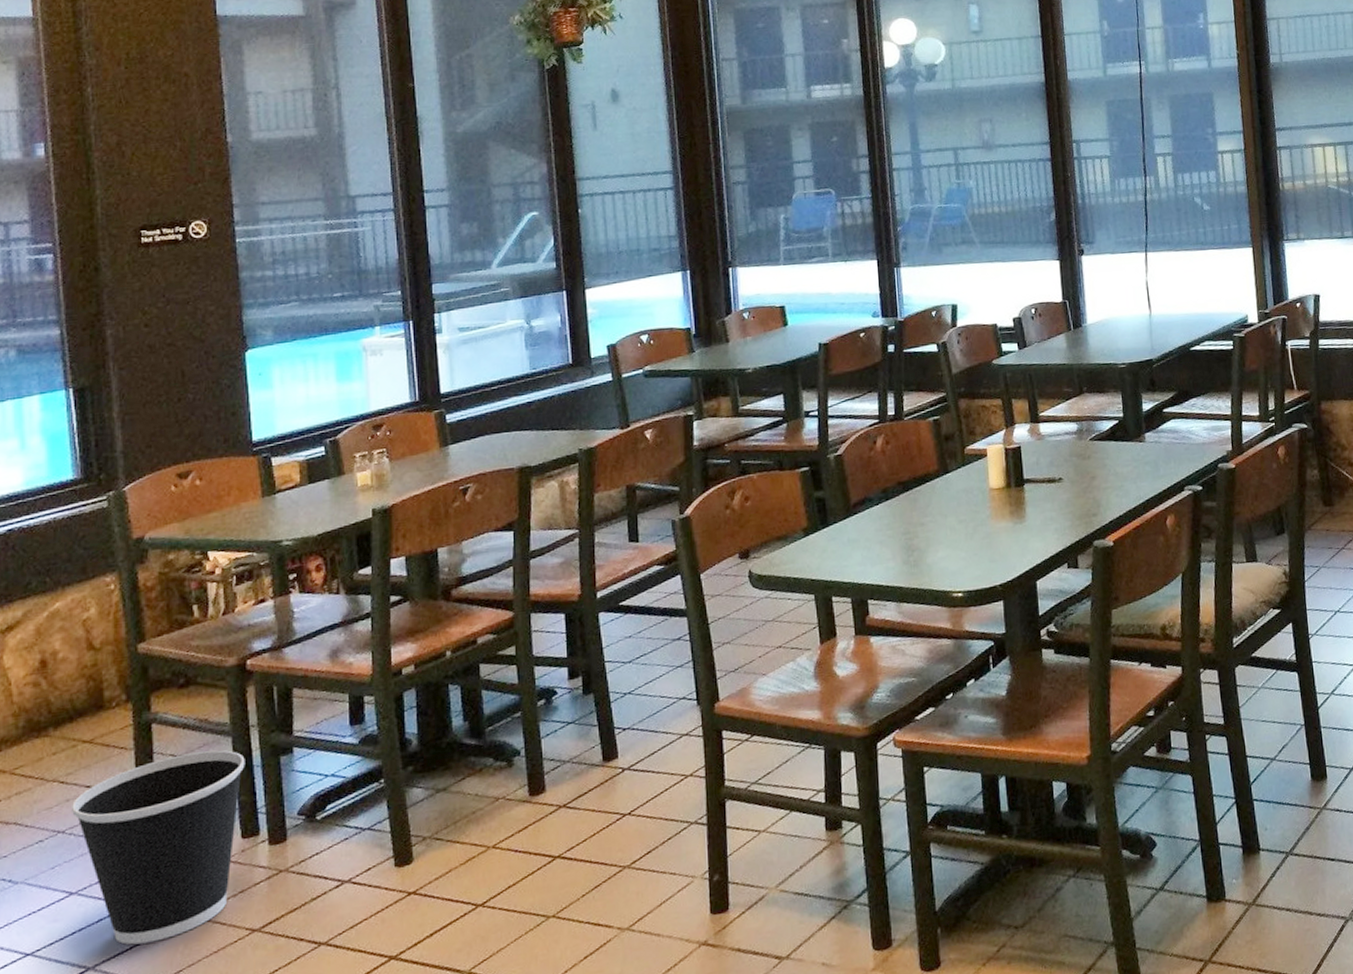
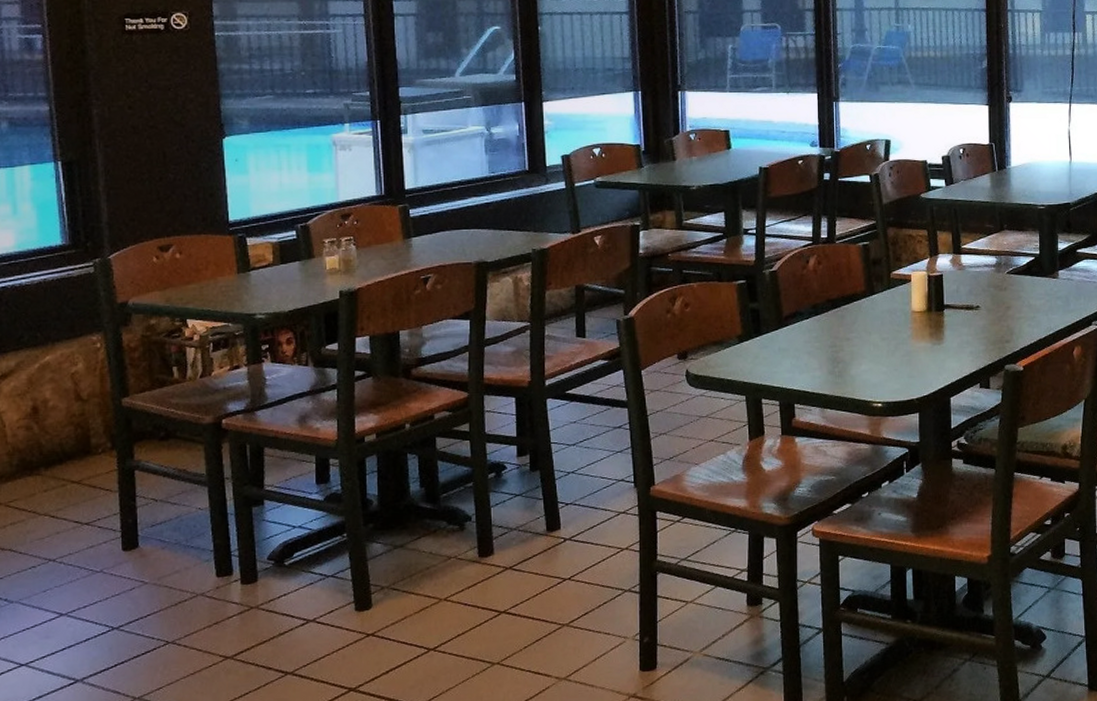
wastebasket: present [72,750,245,945] -> none [62,497,220,663]

